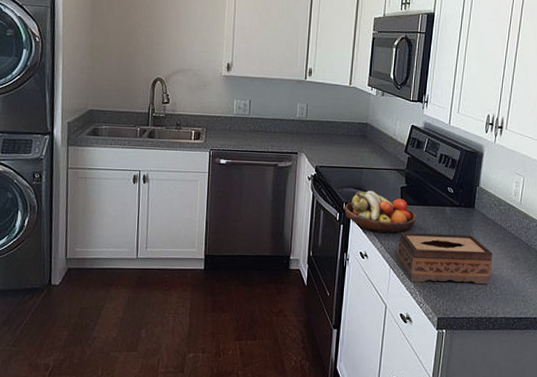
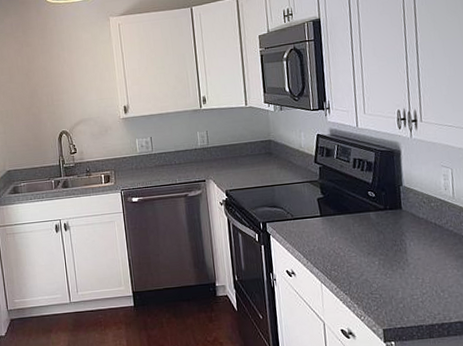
fruit bowl: present [344,191,416,233] -> none [262,206,340,248]
tissue box: present [397,233,493,285] -> none [325,238,435,295]

